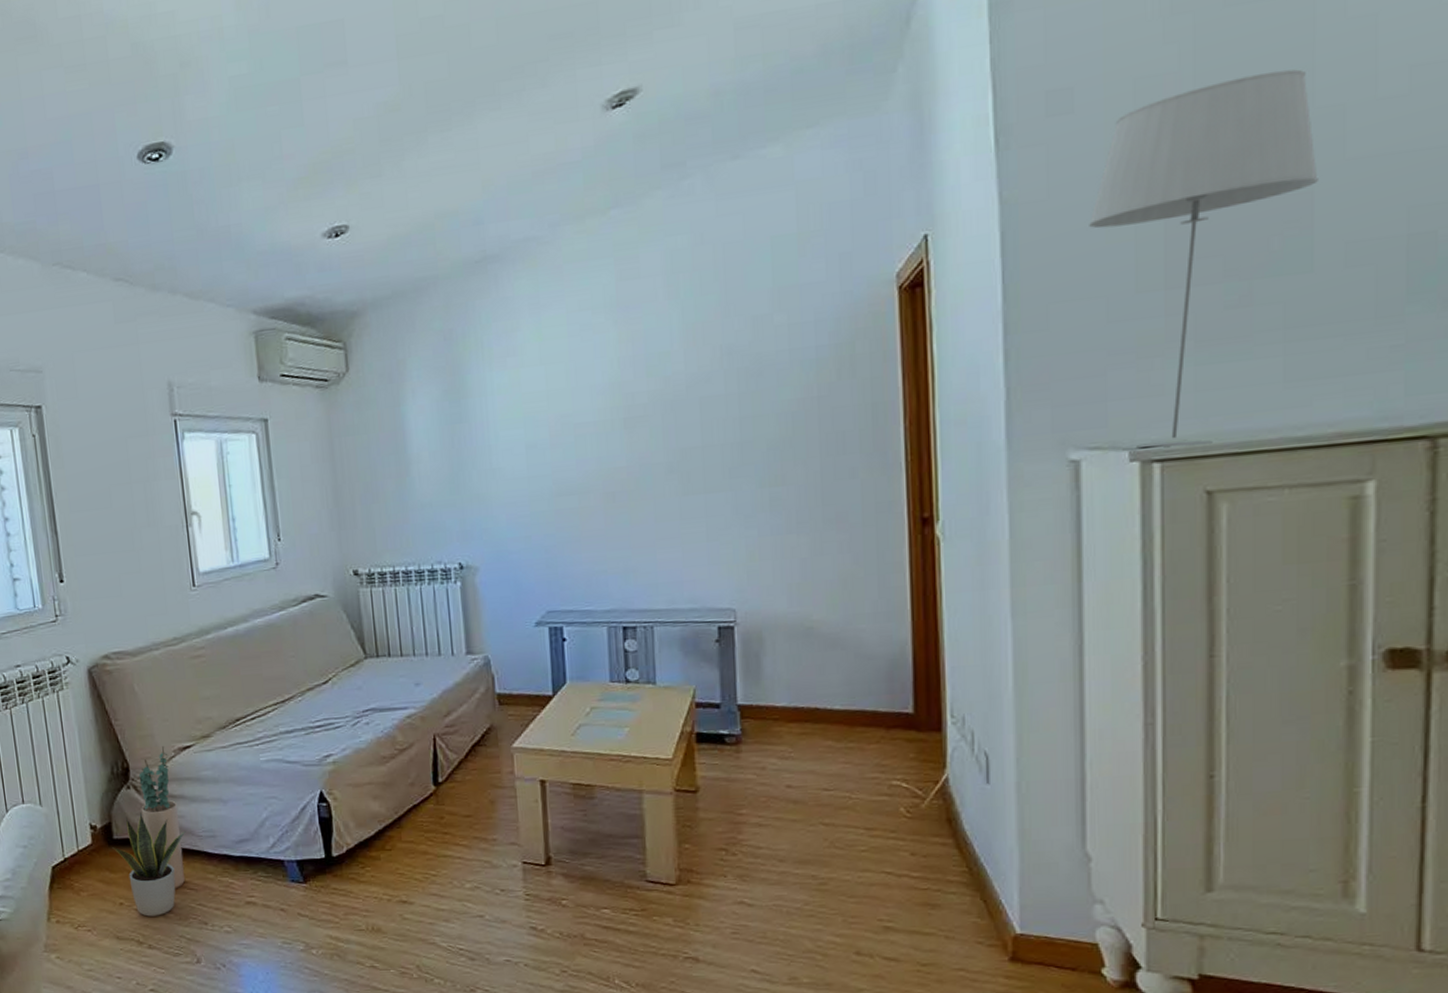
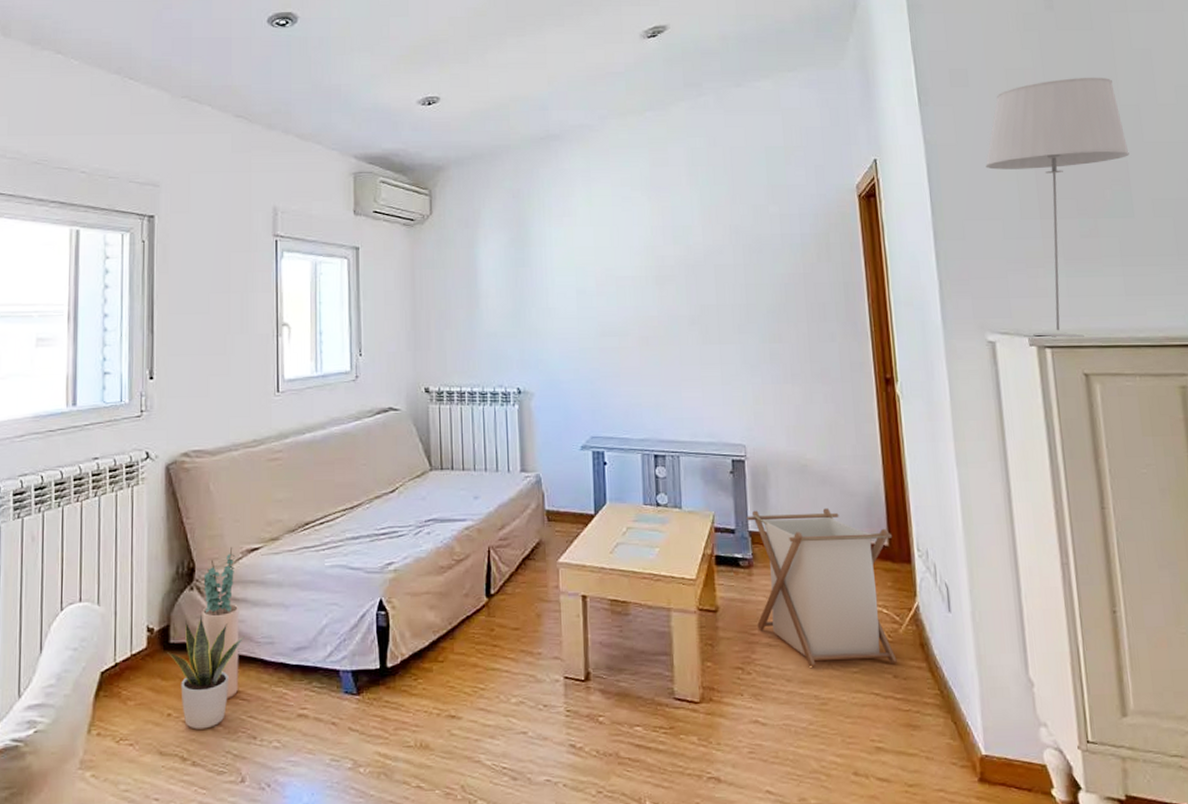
laundry basket: none [735,675,920,847] -> present [746,508,897,667]

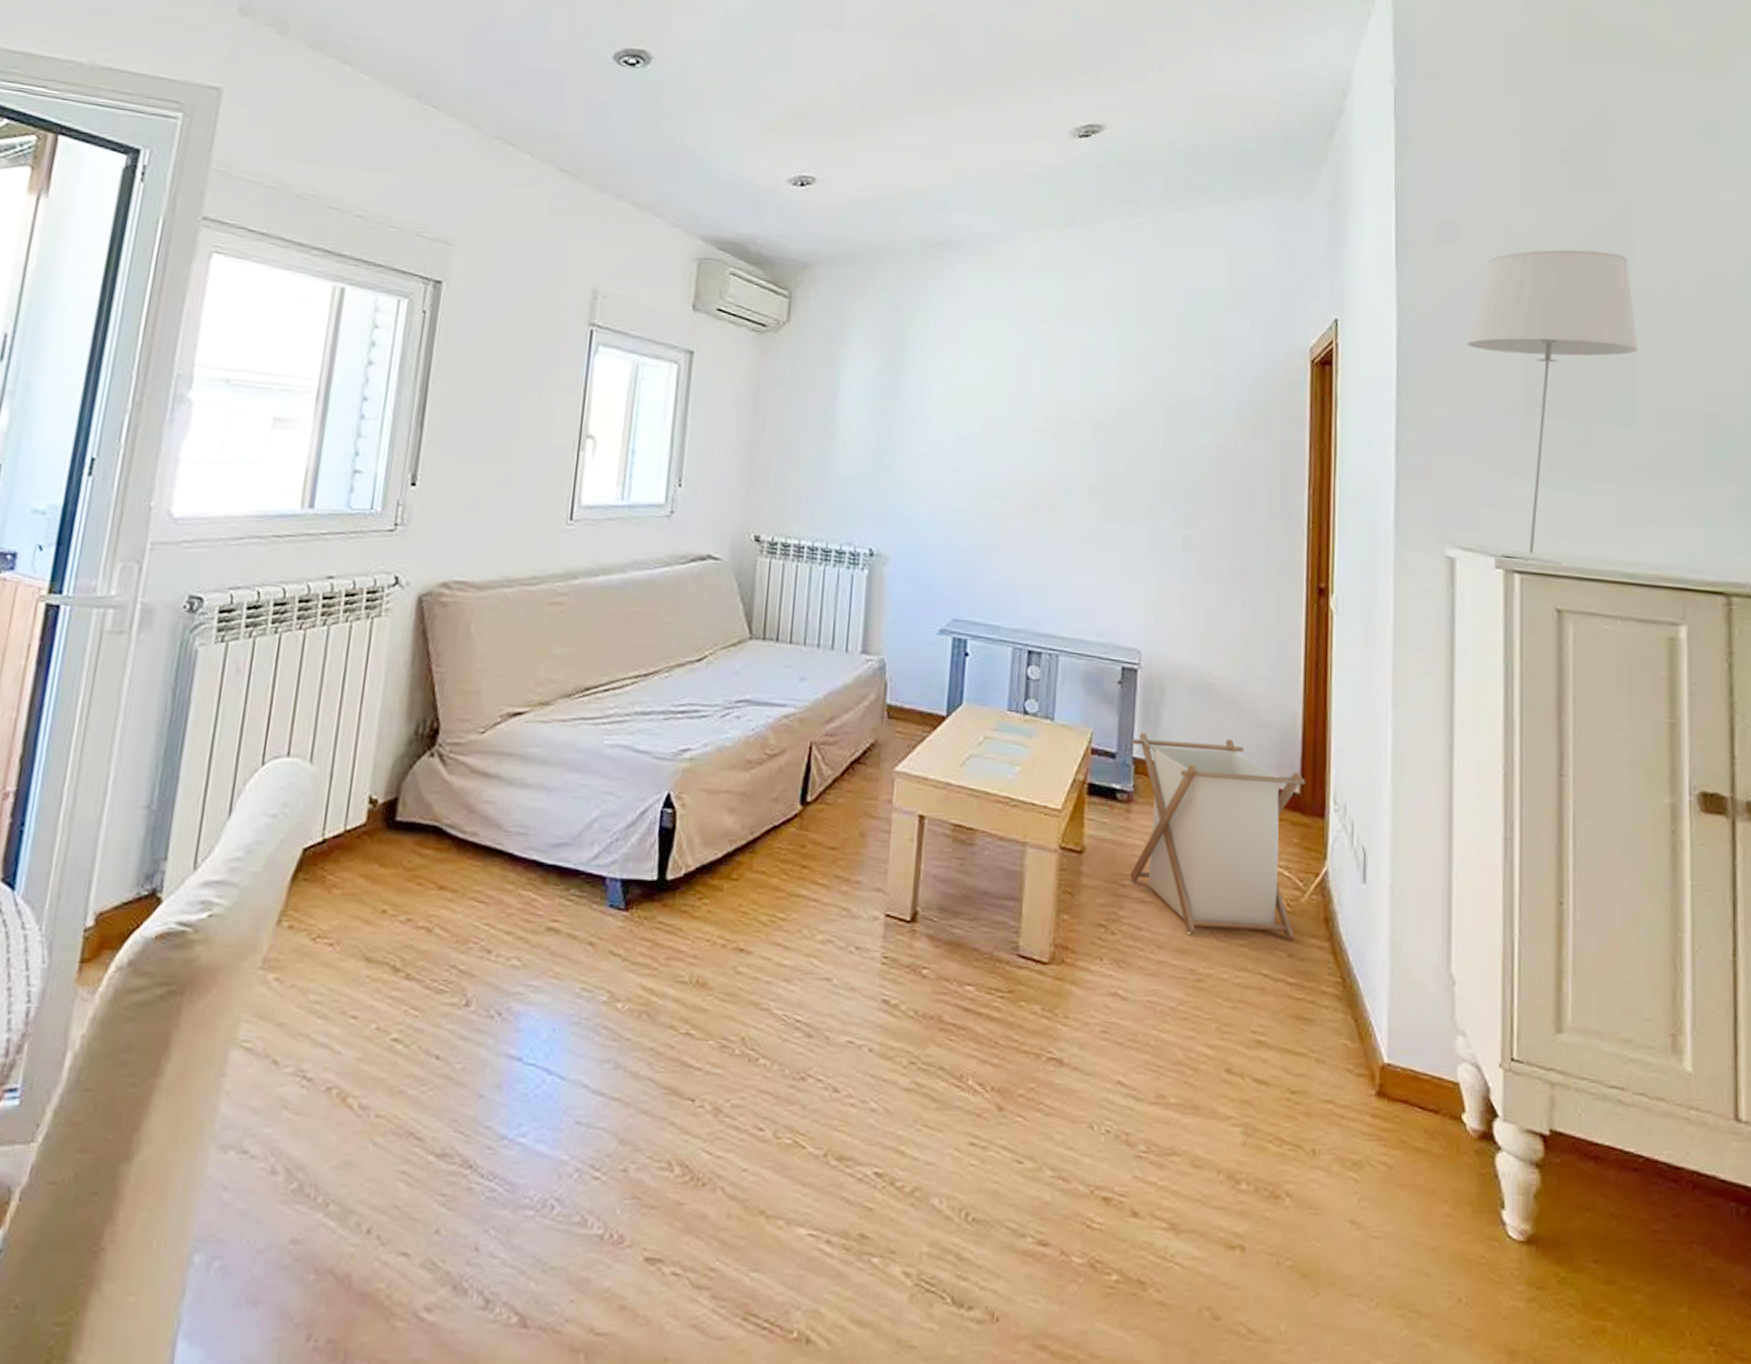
potted plant: present [166,614,245,730] -> none [389,789,492,935]
vase: present [202,547,239,700] -> none [439,708,493,900]

